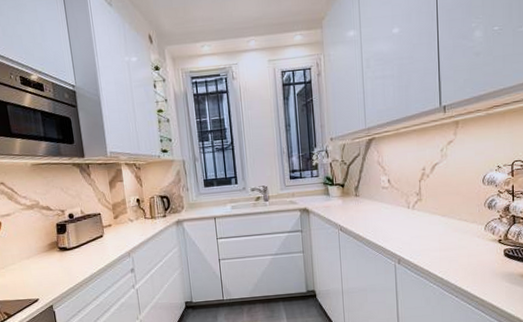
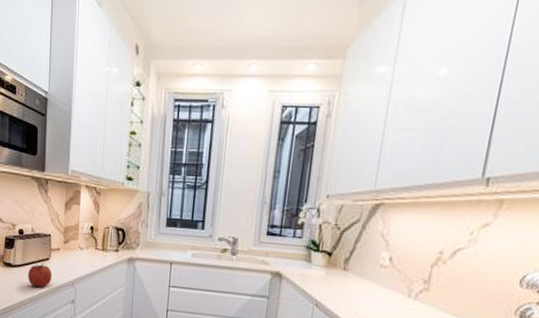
apple: none [84,241,108,265] -> present [28,263,52,288]

